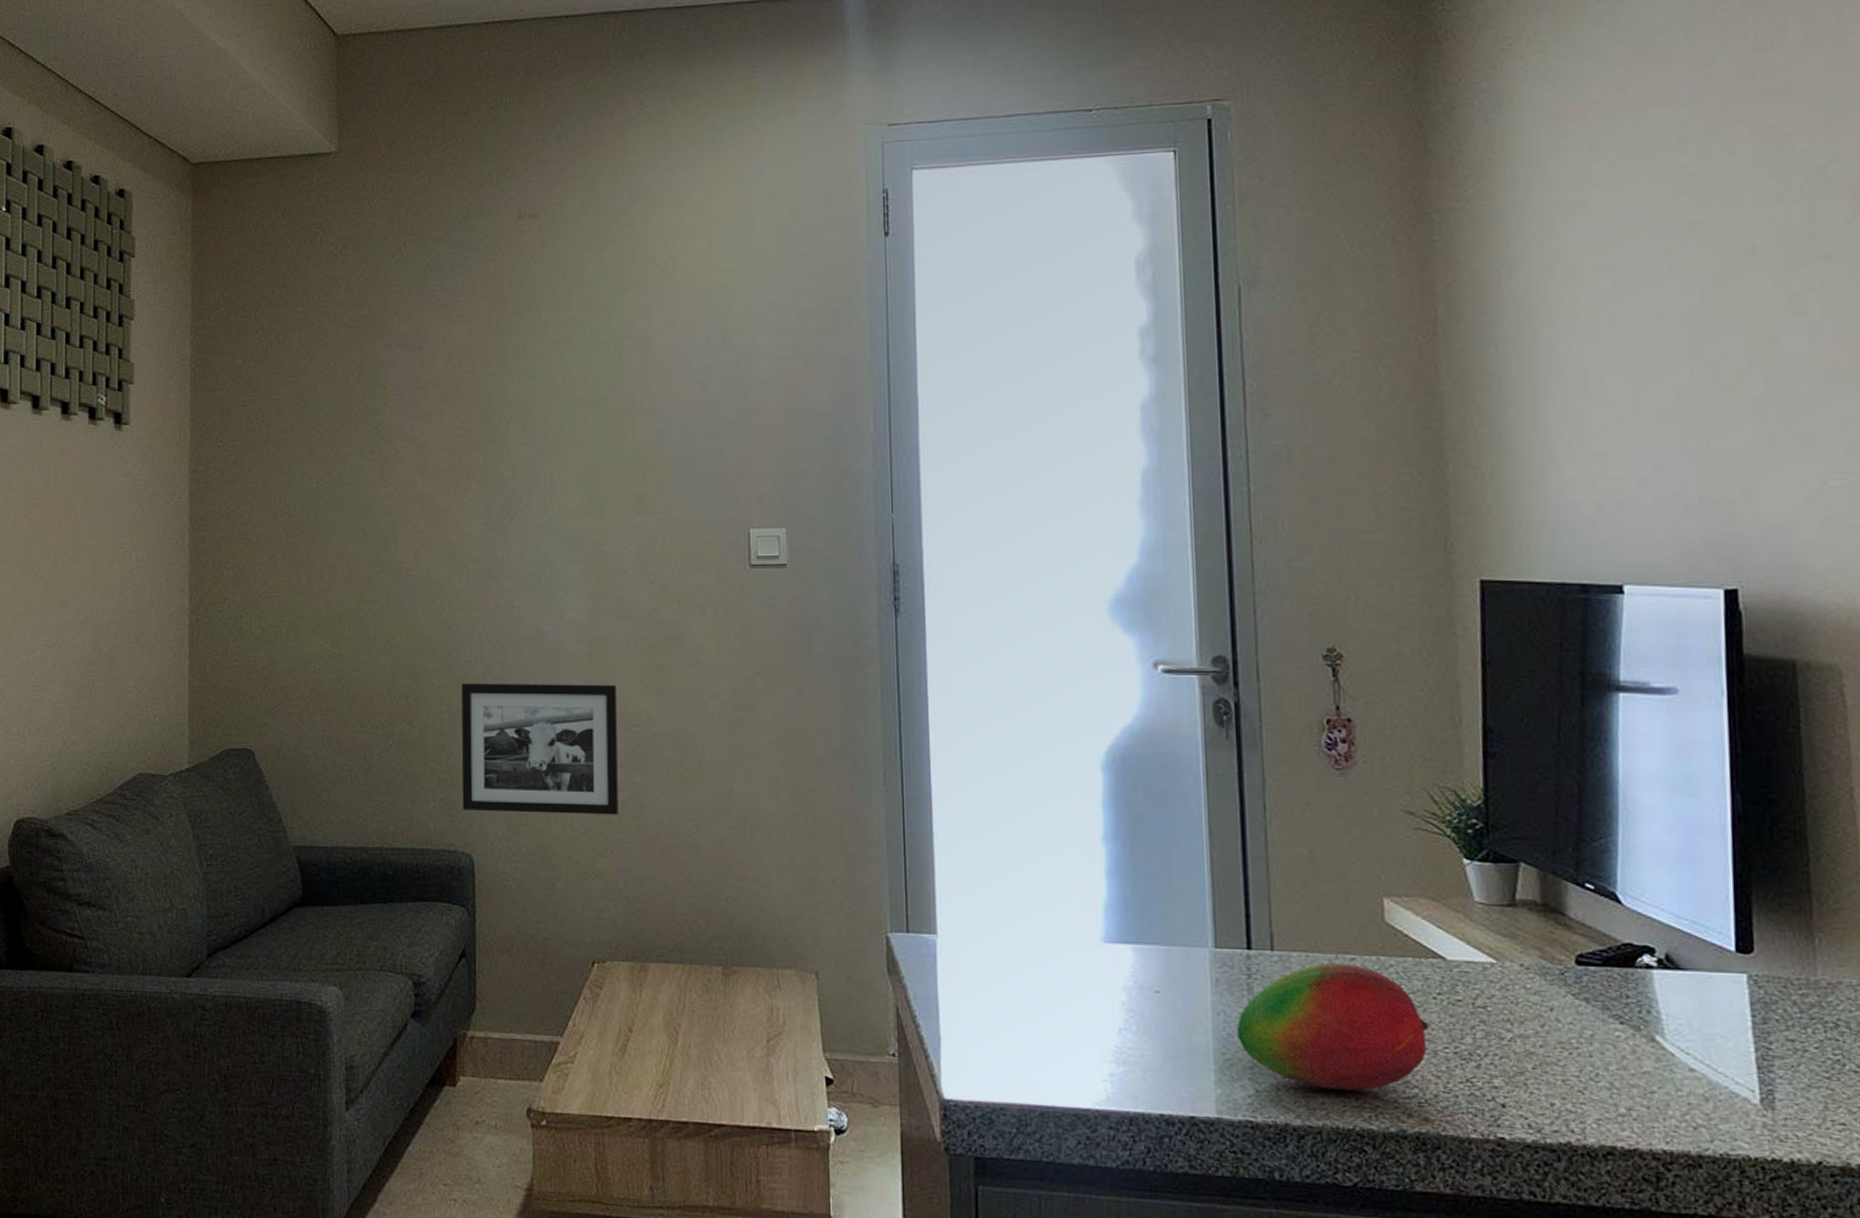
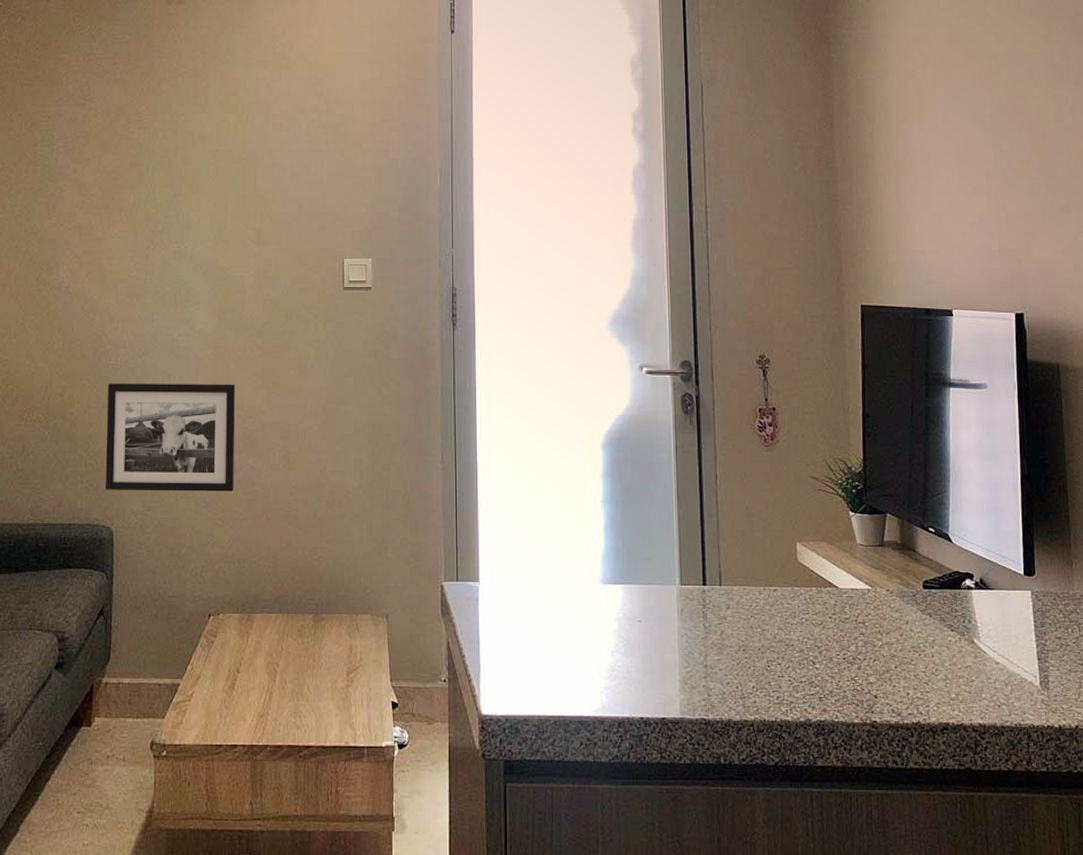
fruit: present [1237,962,1430,1091] -> none [695,593,827,691]

